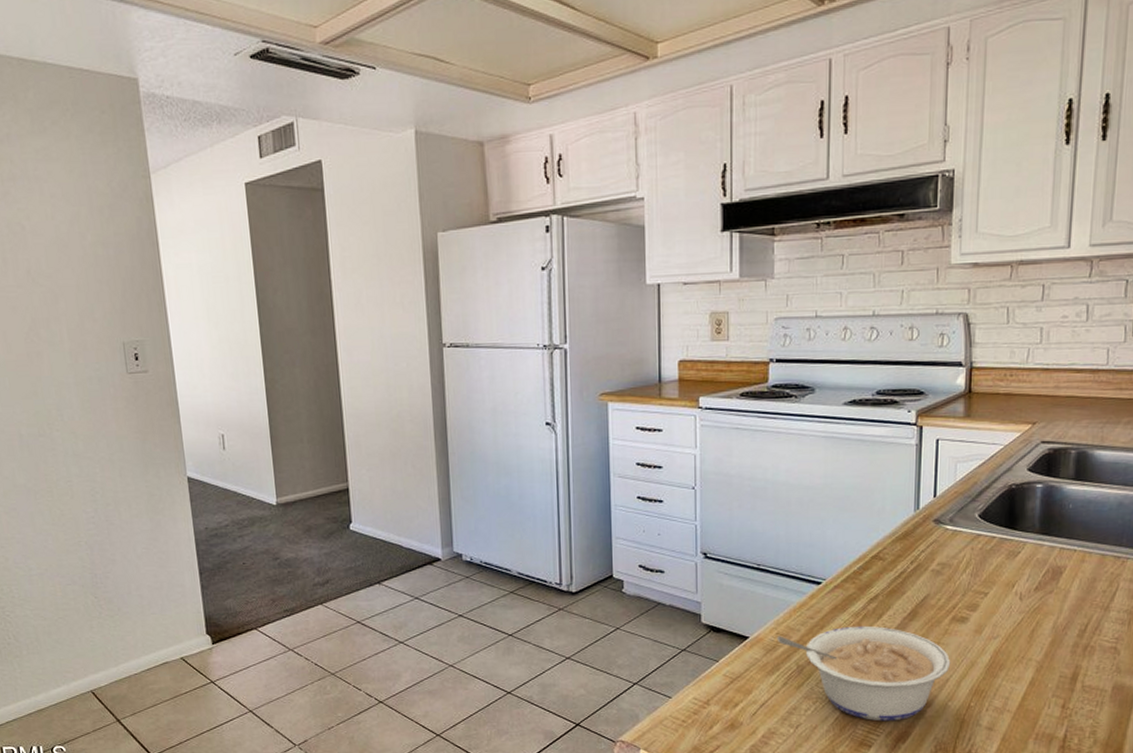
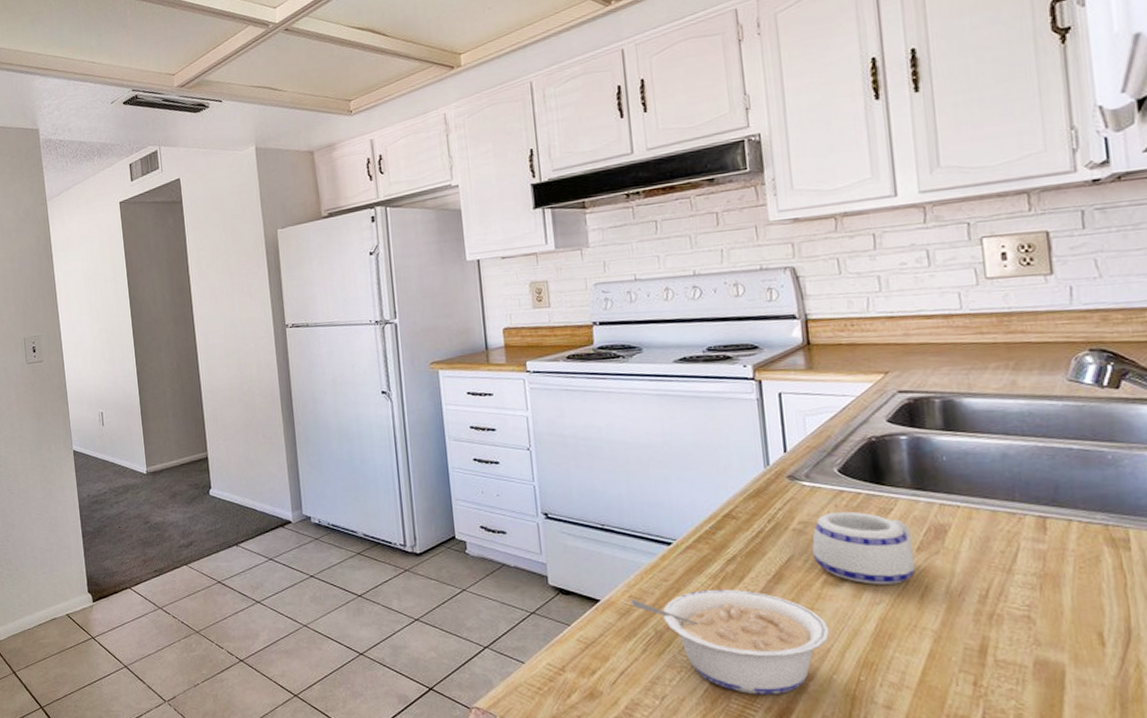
mug: none [946,554,1033,621] -> present [812,511,916,585]

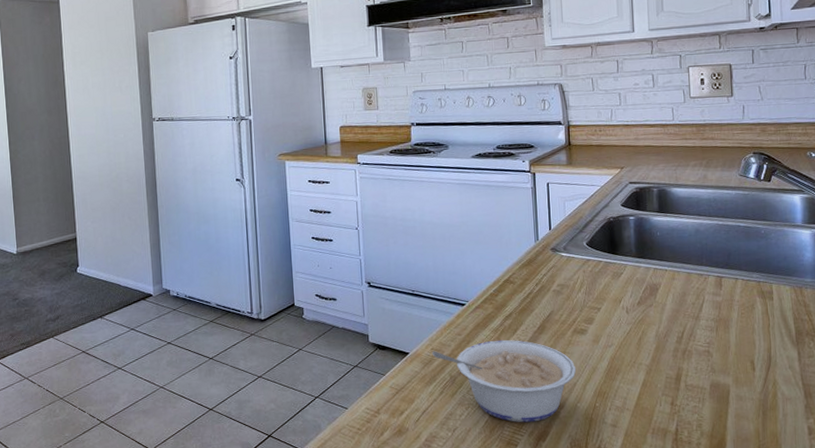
mug: present [812,511,916,585] -> none [566,275,636,332]

